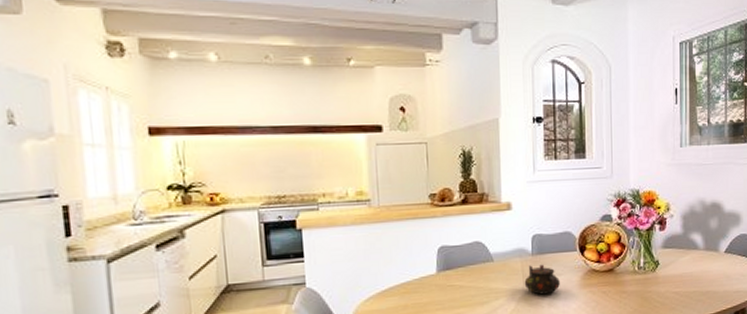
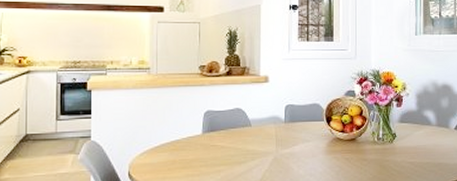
teapot: present [524,264,560,295] -> none [277,131,308,158]

